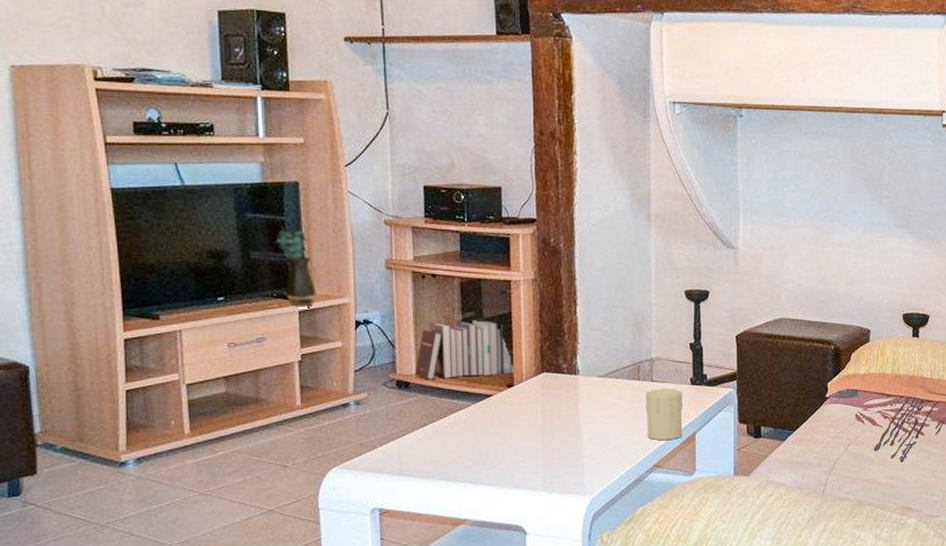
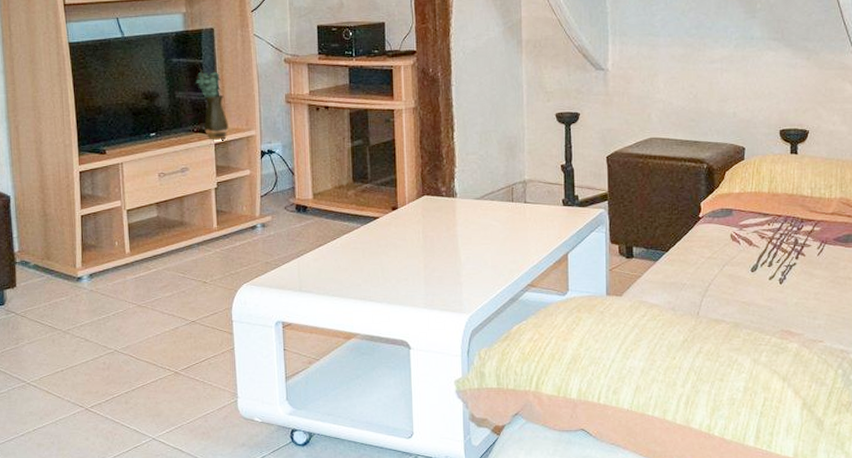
books: present [414,319,514,380] -> none [311,146,398,204]
candle: present [645,388,683,441] -> none [519,209,556,261]

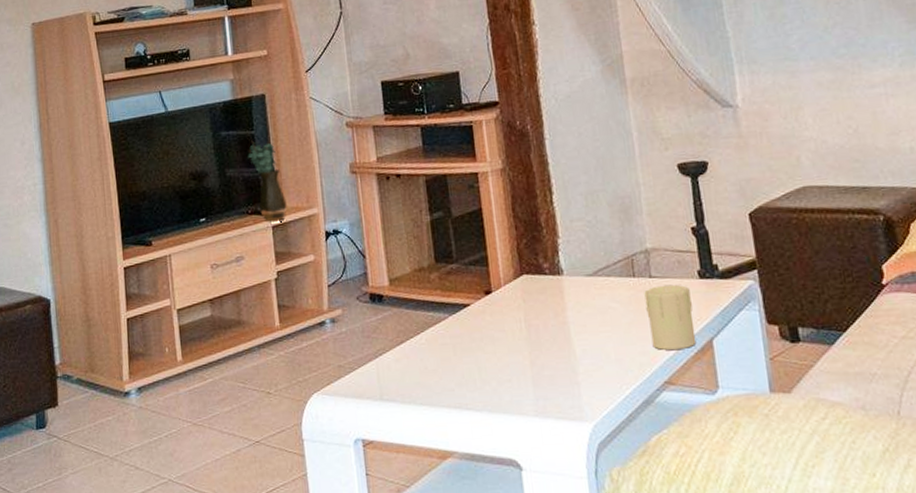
candle: none [519,209,556,261] -> present [644,284,697,351]

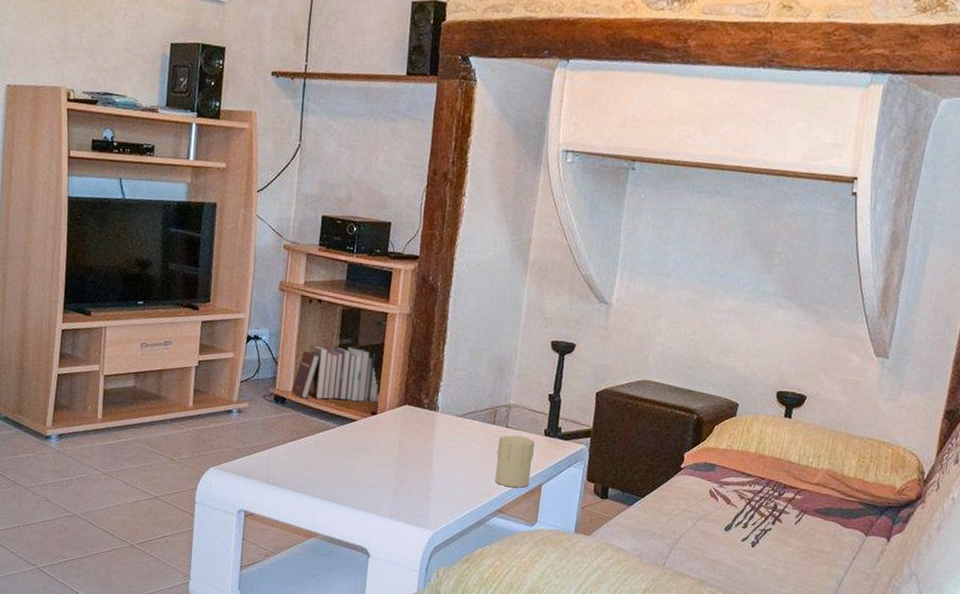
vase: present [247,140,287,223] -> none [191,242,219,318]
books: none [387,219,491,291] -> present [291,345,380,403]

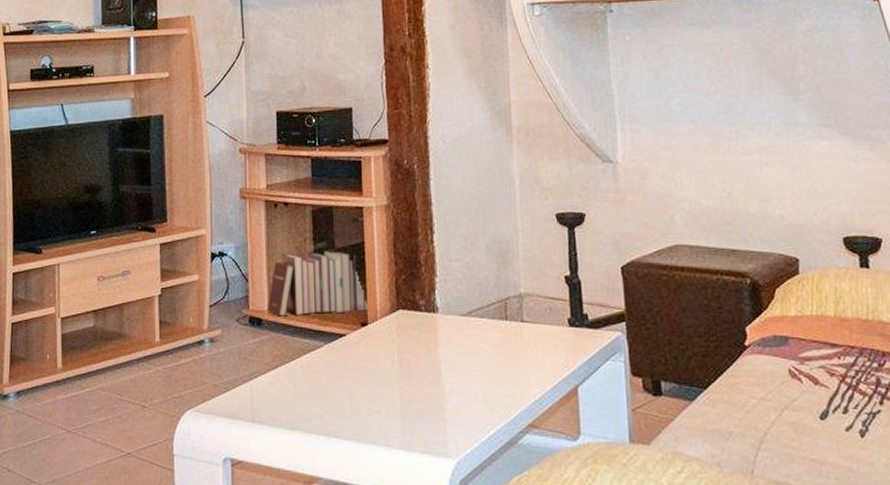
candle: present [495,435,535,488] -> none [515,330,562,395]

